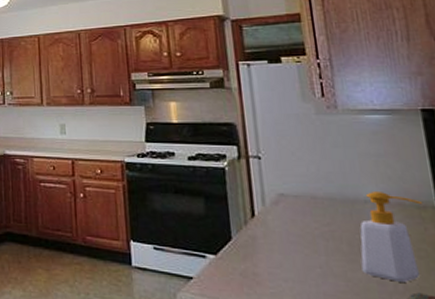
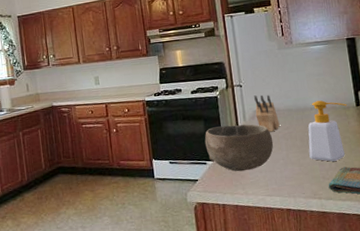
bowl: none [204,209,307,276] -> present [204,124,274,172]
knife block: none [278,173,316,227] -> present [254,94,280,132]

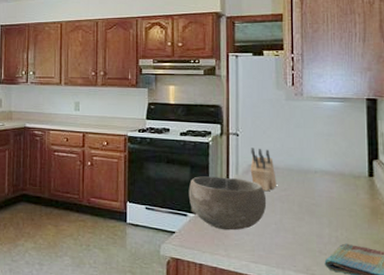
soap bottle: present [308,100,348,162] -> none [307,164,359,235]

